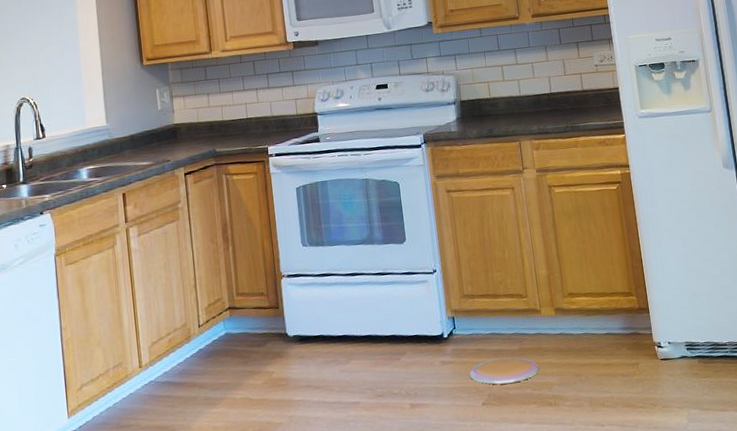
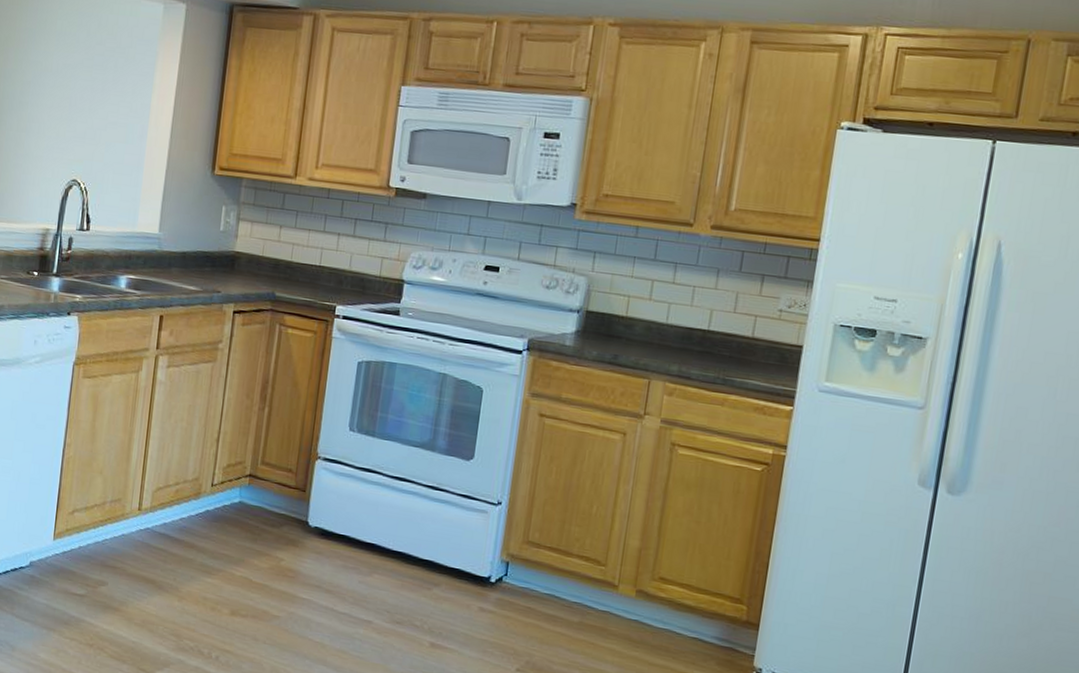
pet bowl: present [469,357,540,385] -> none [509,623,599,660]

